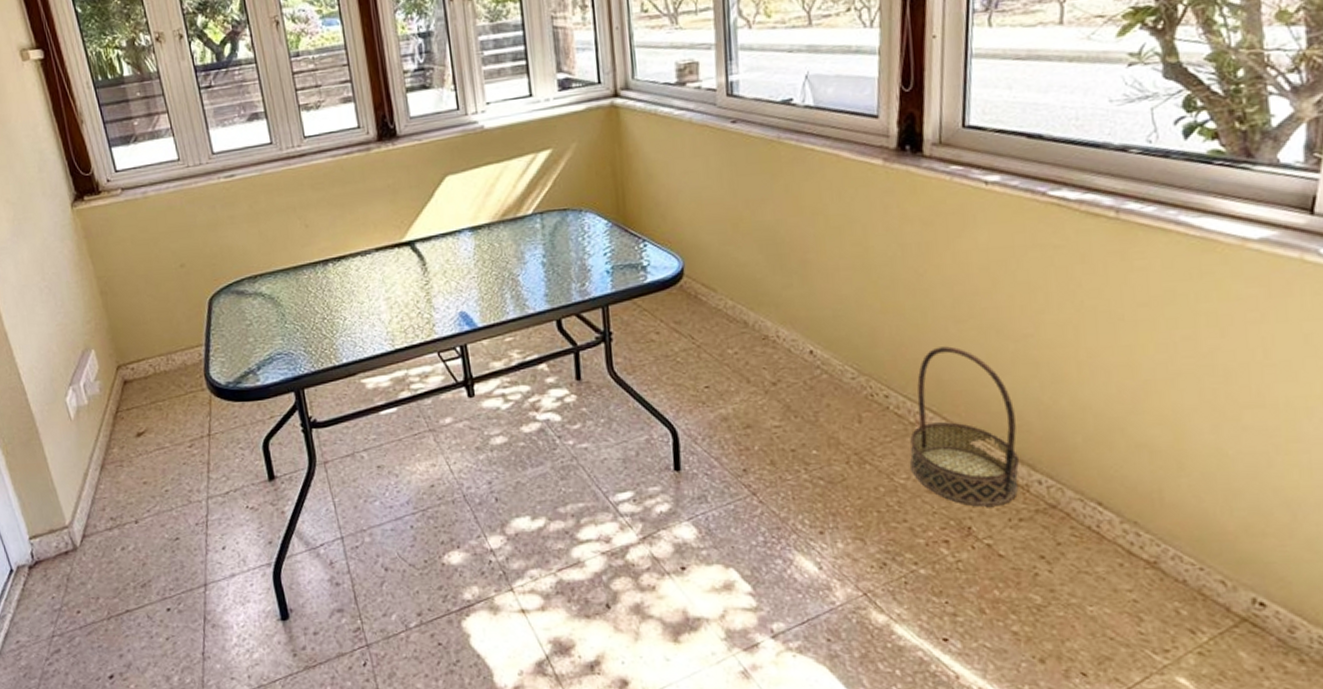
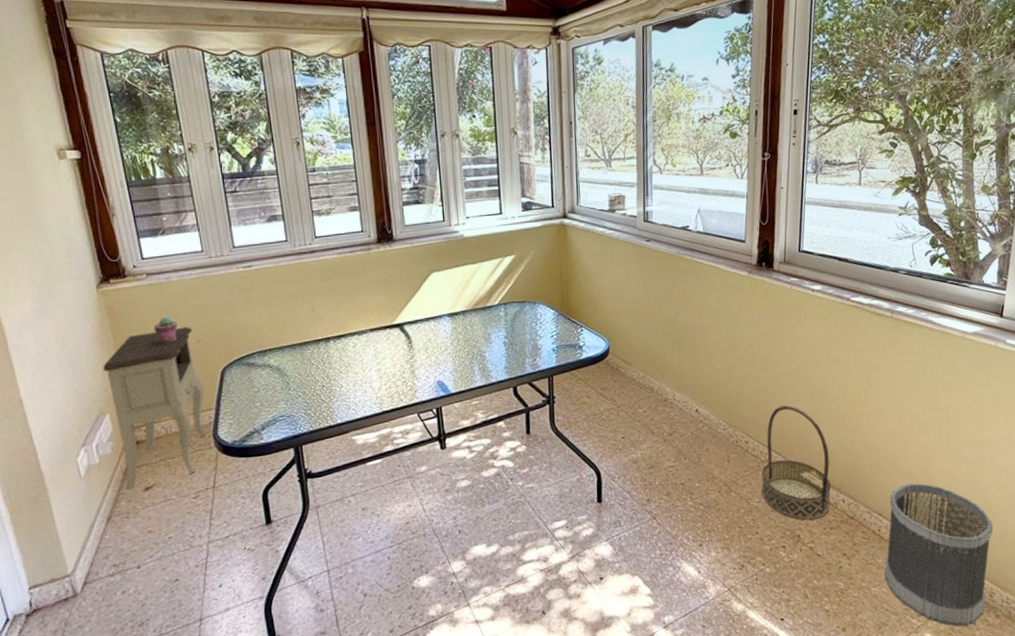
nightstand: none [84,249,198,434] -> present [103,327,207,489]
potted succulent: none [133,237,159,270] -> present [154,316,178,344]
wastebasket: none [1107,460,1296,672] -> present [884,482,994,627]

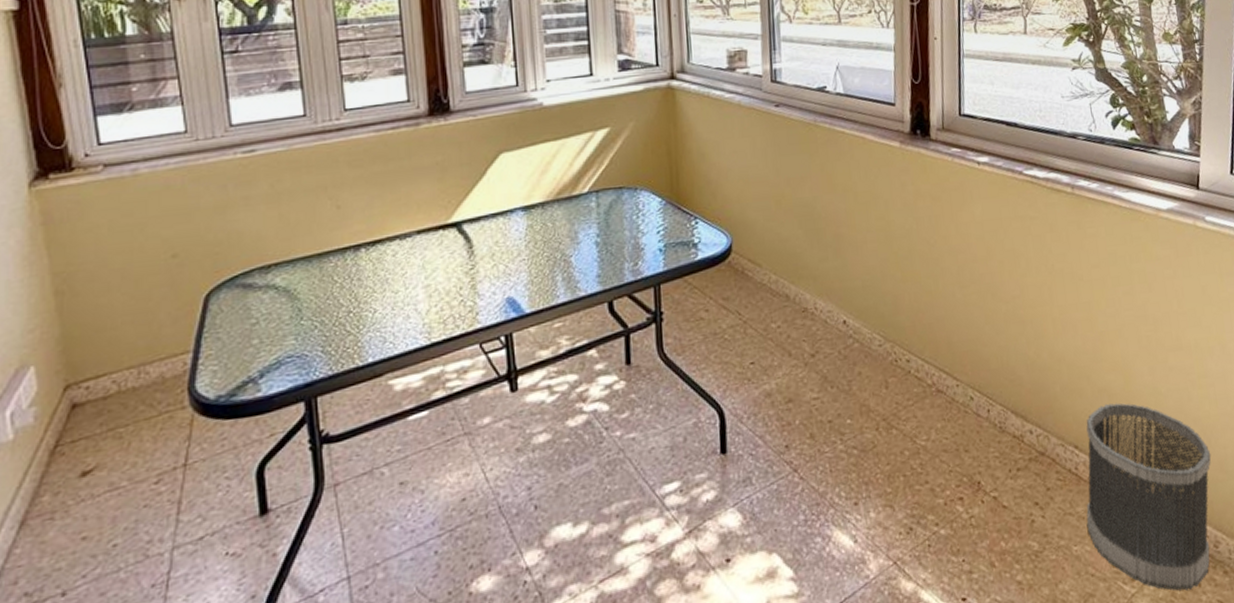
nightstand: present [103,327,207,489] -> none [30,236,179,476]
potted succulent: present [154,316,178,344] -> none [110,222,145,262]
basket: present [761,405,832,520] -> none [928,310,1016,461]

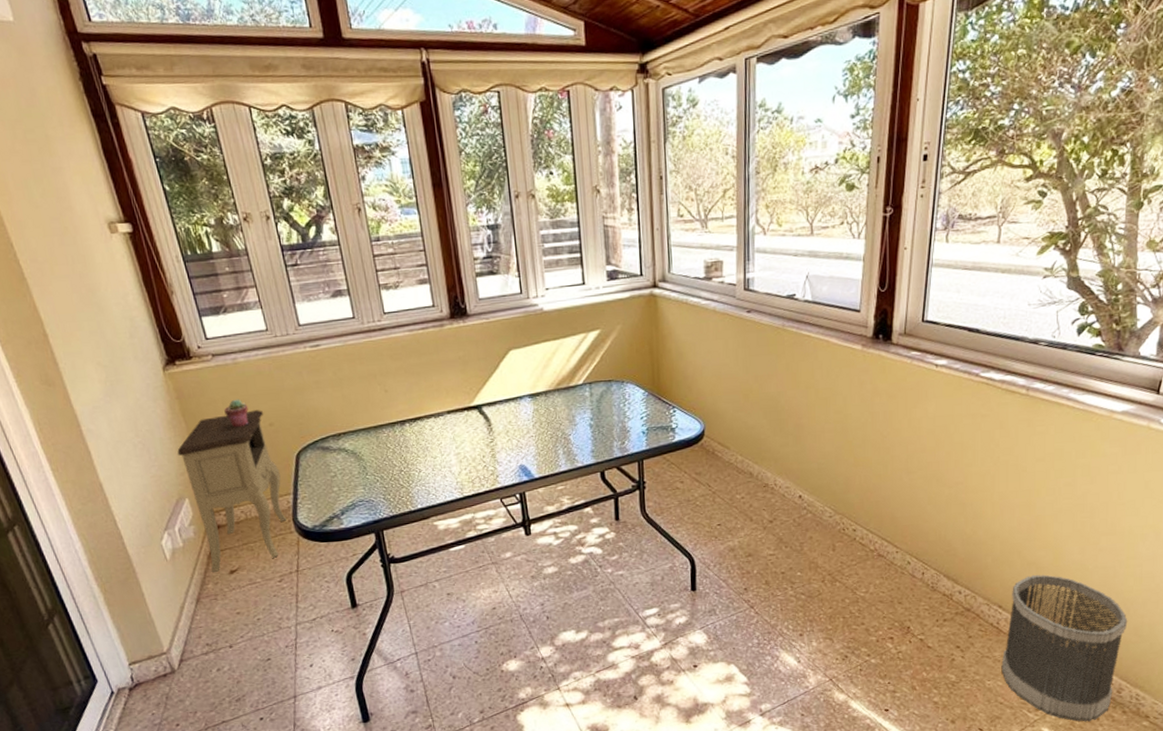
nightstand: none [30,236,179,476] -> present [177,410,287,572]
potted succulent: none [110,222,145,262] -> present [224,399,249,428]

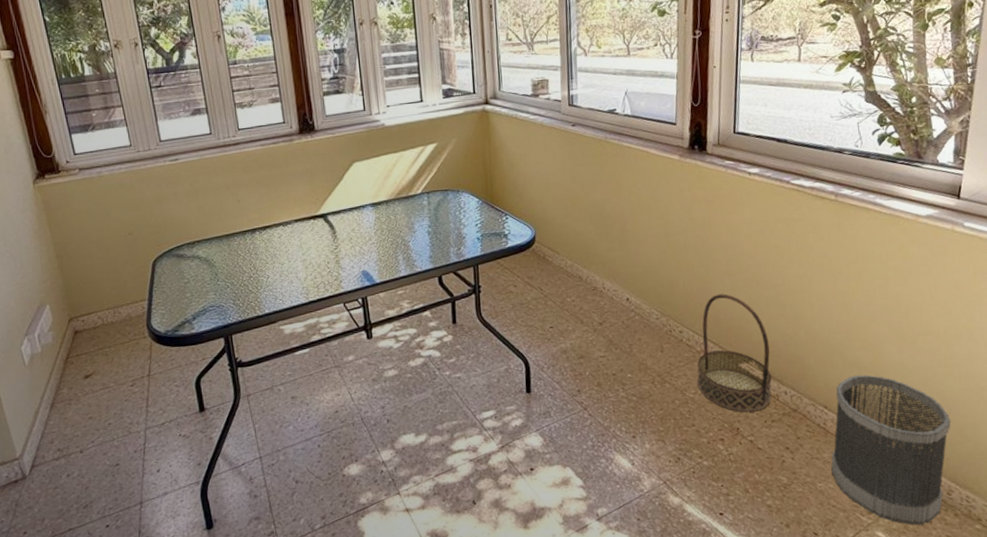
nightstand: present [177,410,287,572] -> none [41,220,141,377]
potted succulent: present [224,399,249,428] -> none [87,210,110,237]
basket: none [869,491,947,612] -> present [697,294,773,413]

